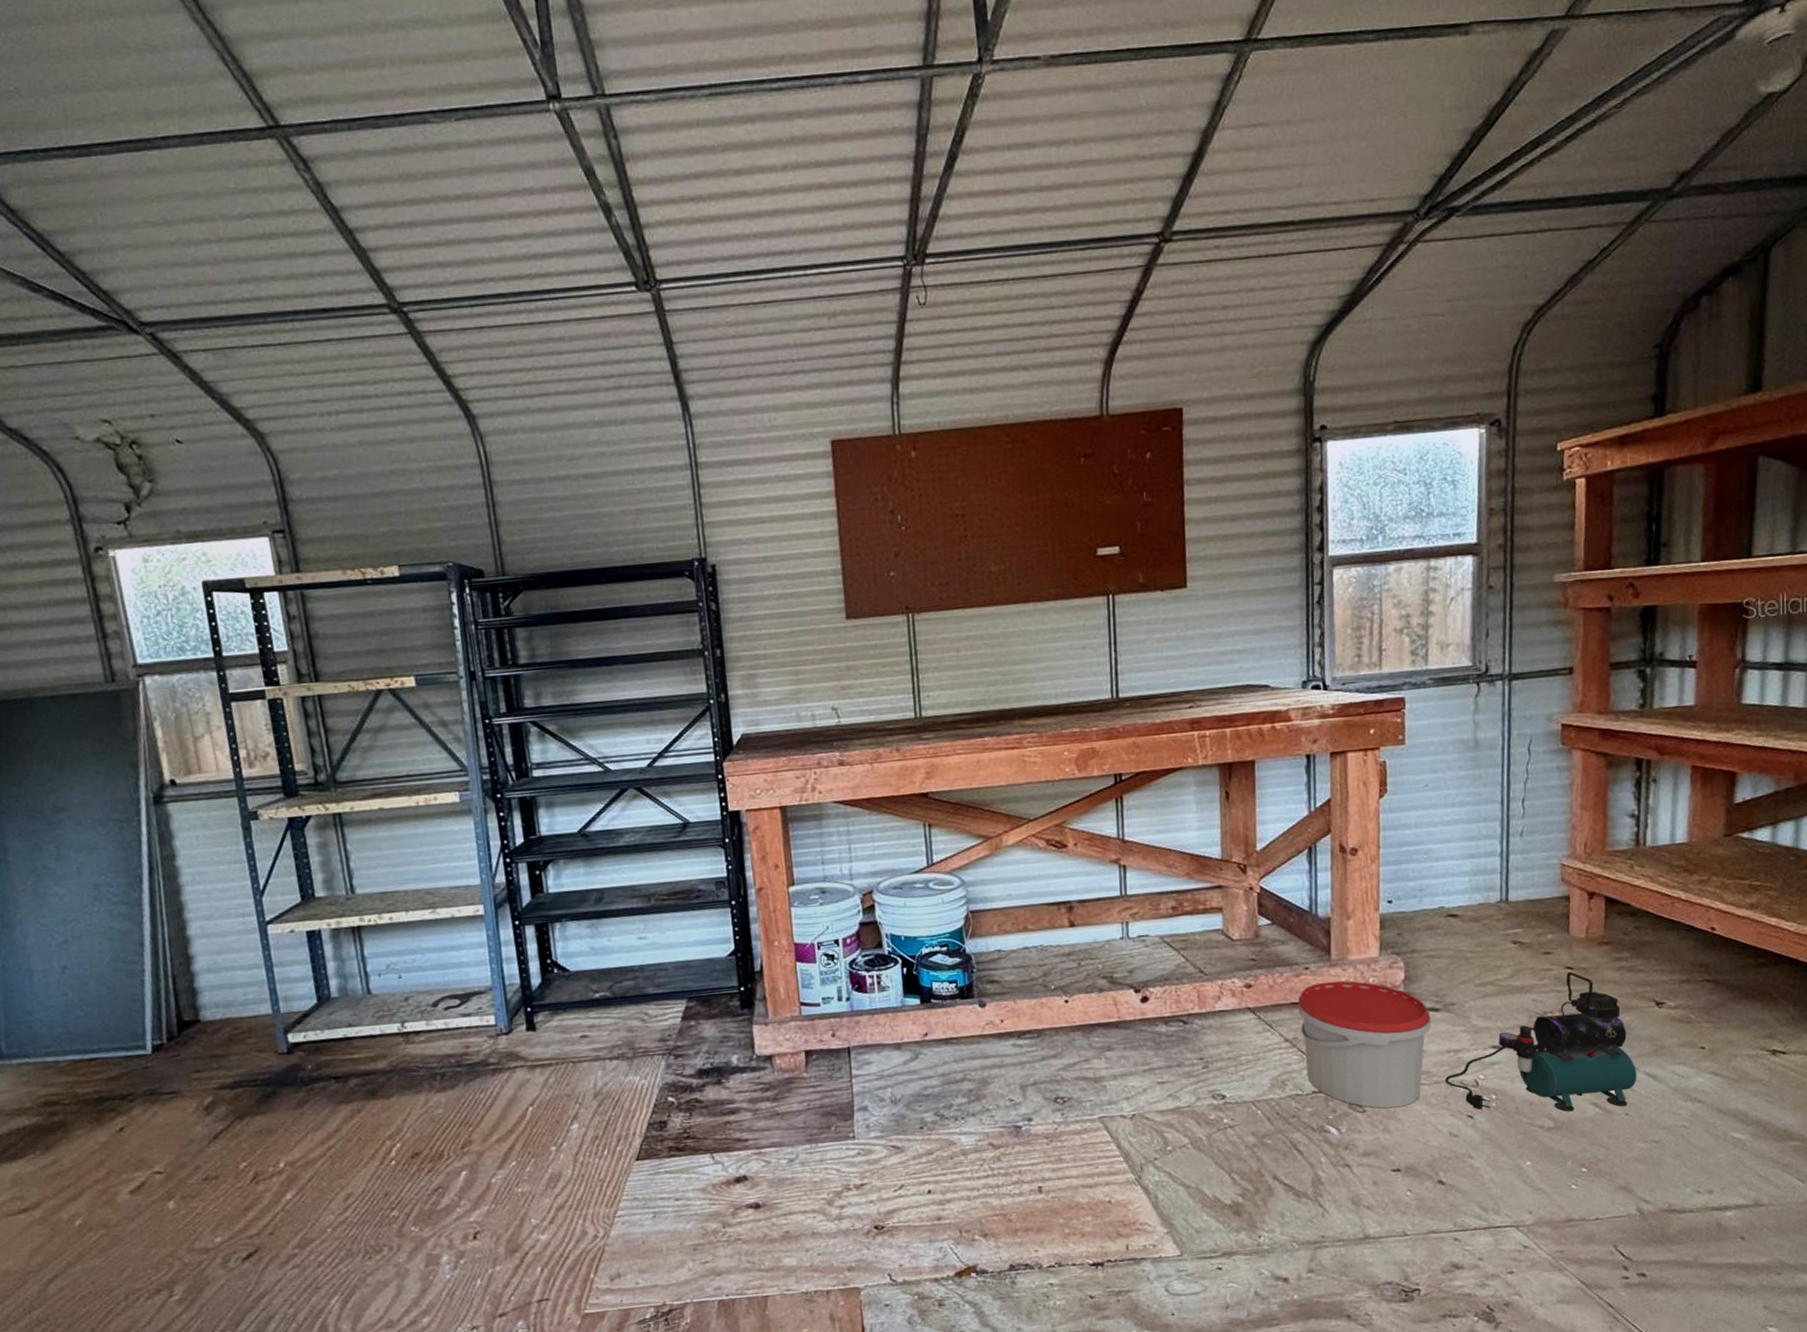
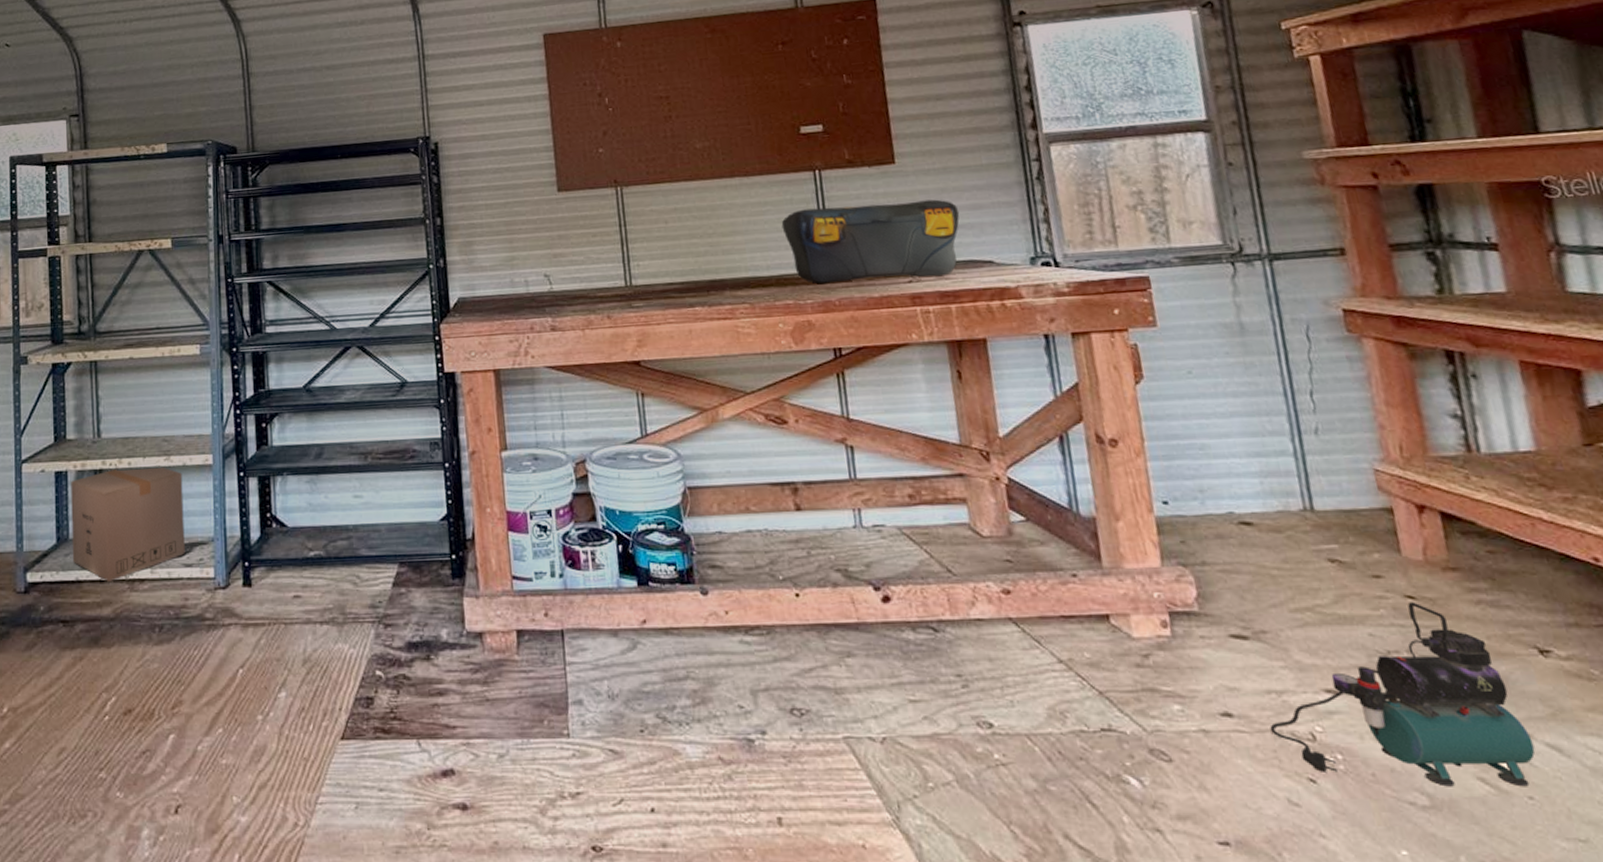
cardboard box: none [326,919,462,1037] -> present [71,466,185,583]
toolbox: none [1072,624,1243,712] -> present [781,199,960,285]
bucket: present [1298,980,1432,1109] -> none [1068,593,1241,760]

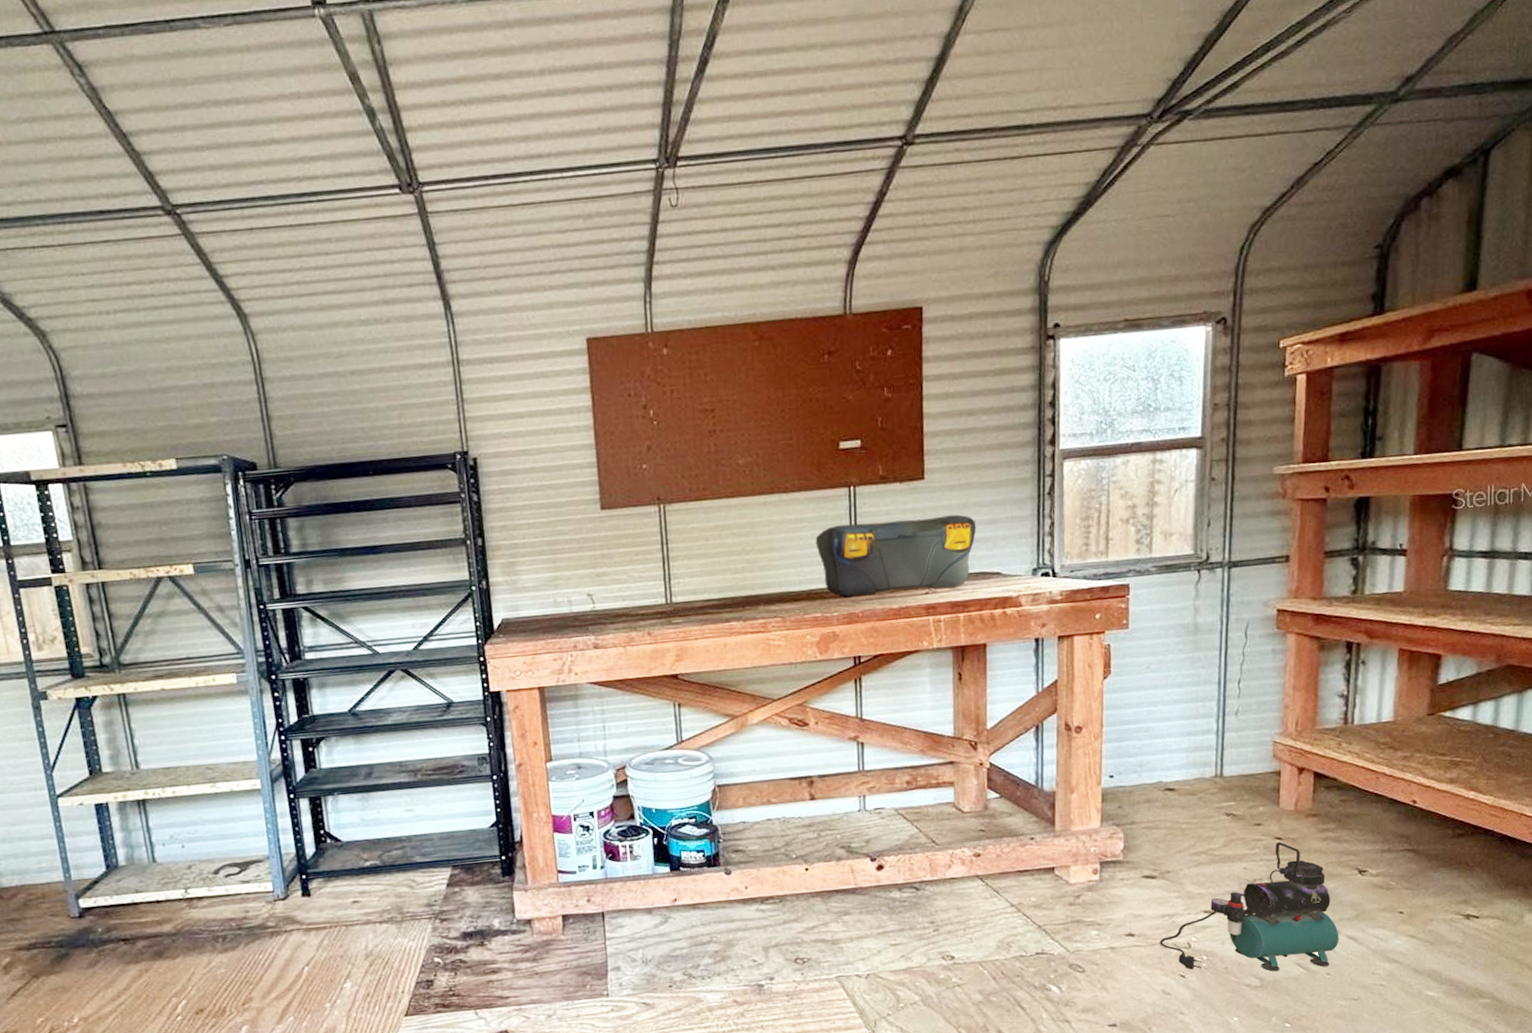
cardboard box: present [71,466,185,583] -> none [113,792,241,903]

